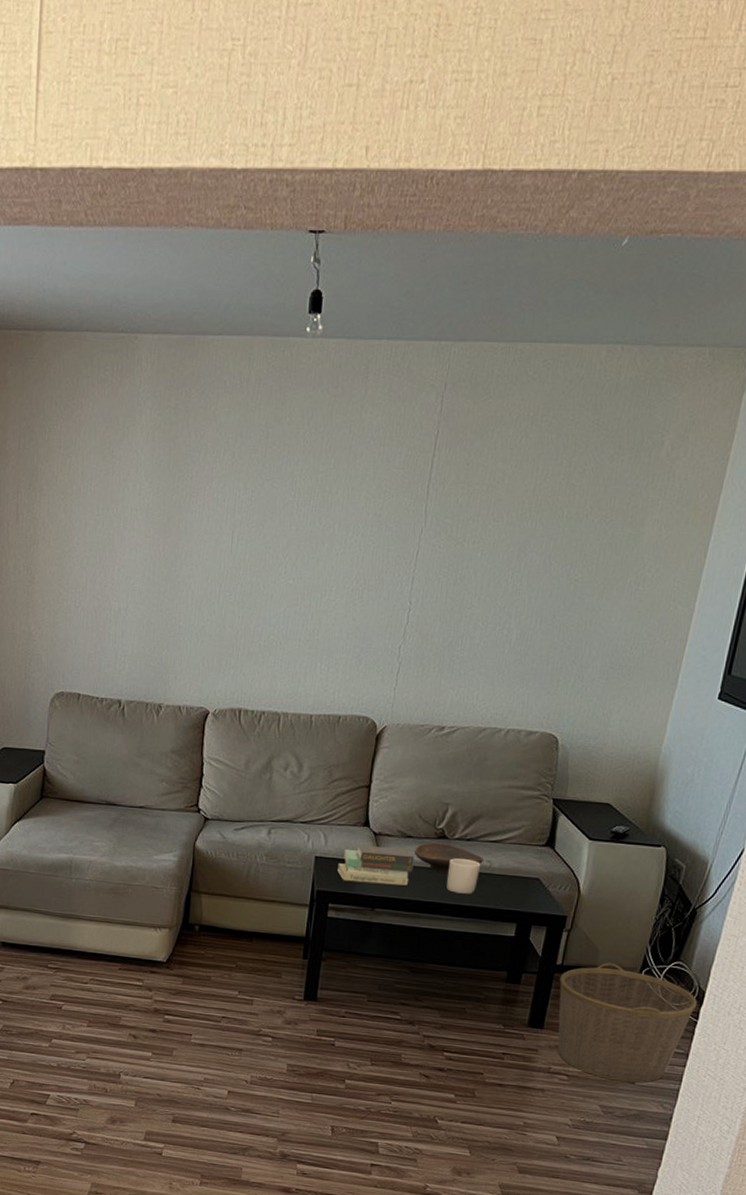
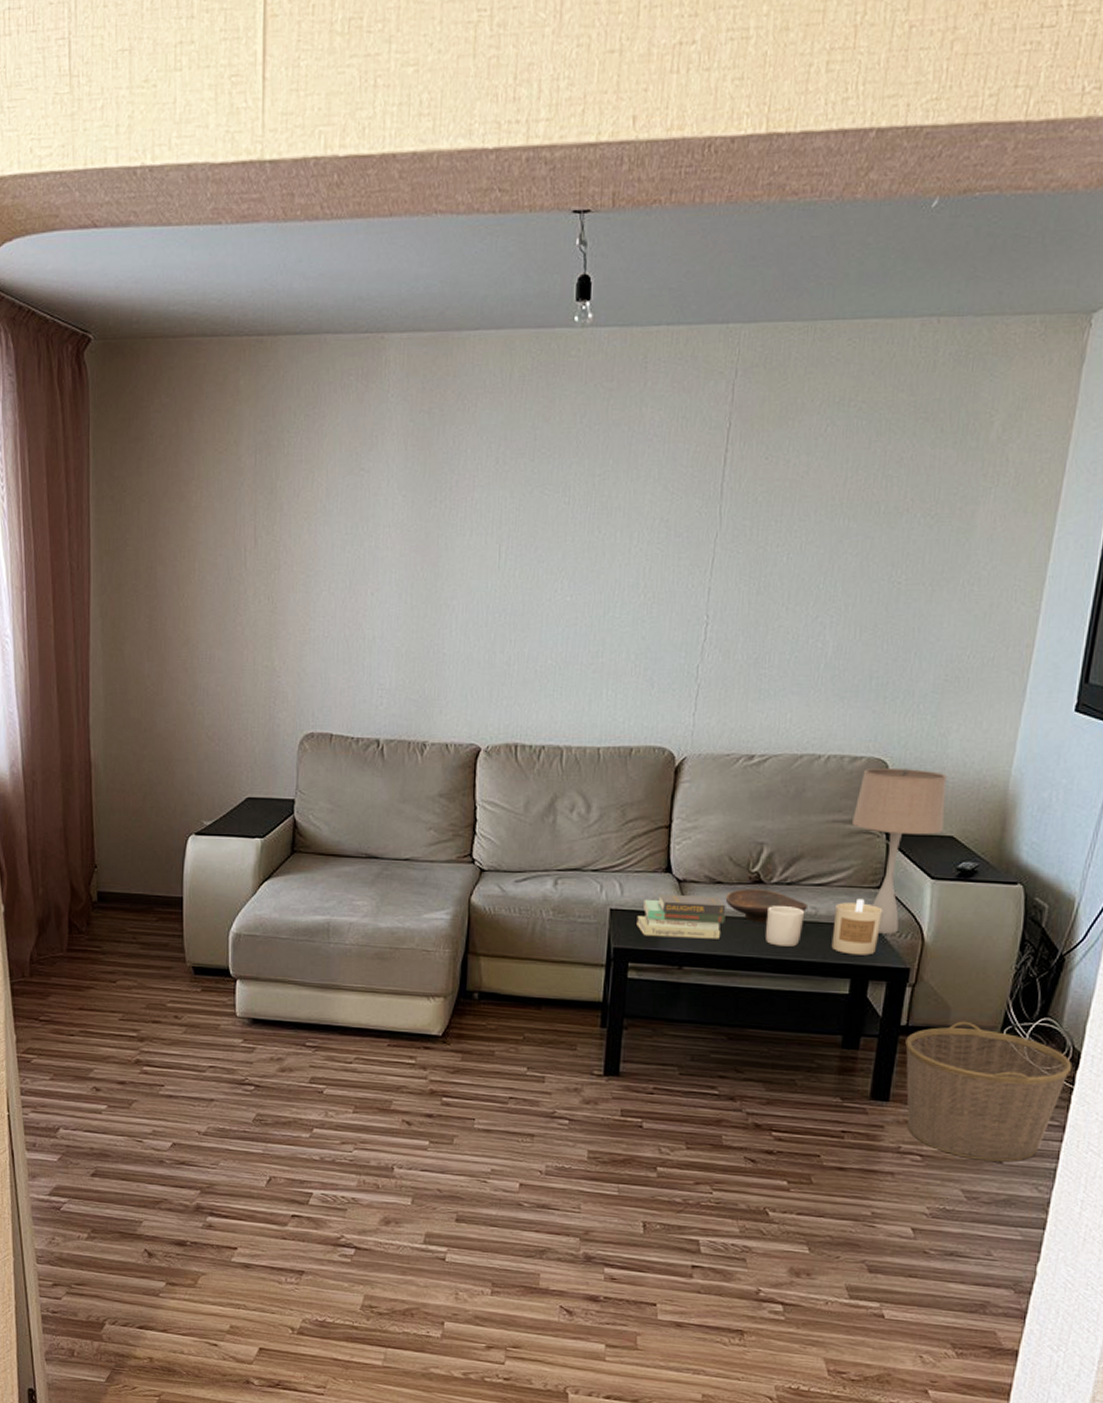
candle: none [502,854,547,904] -> present [831,898,883,956]
table lamp: none [524,741,607,886] -> present [851,767,947,934]

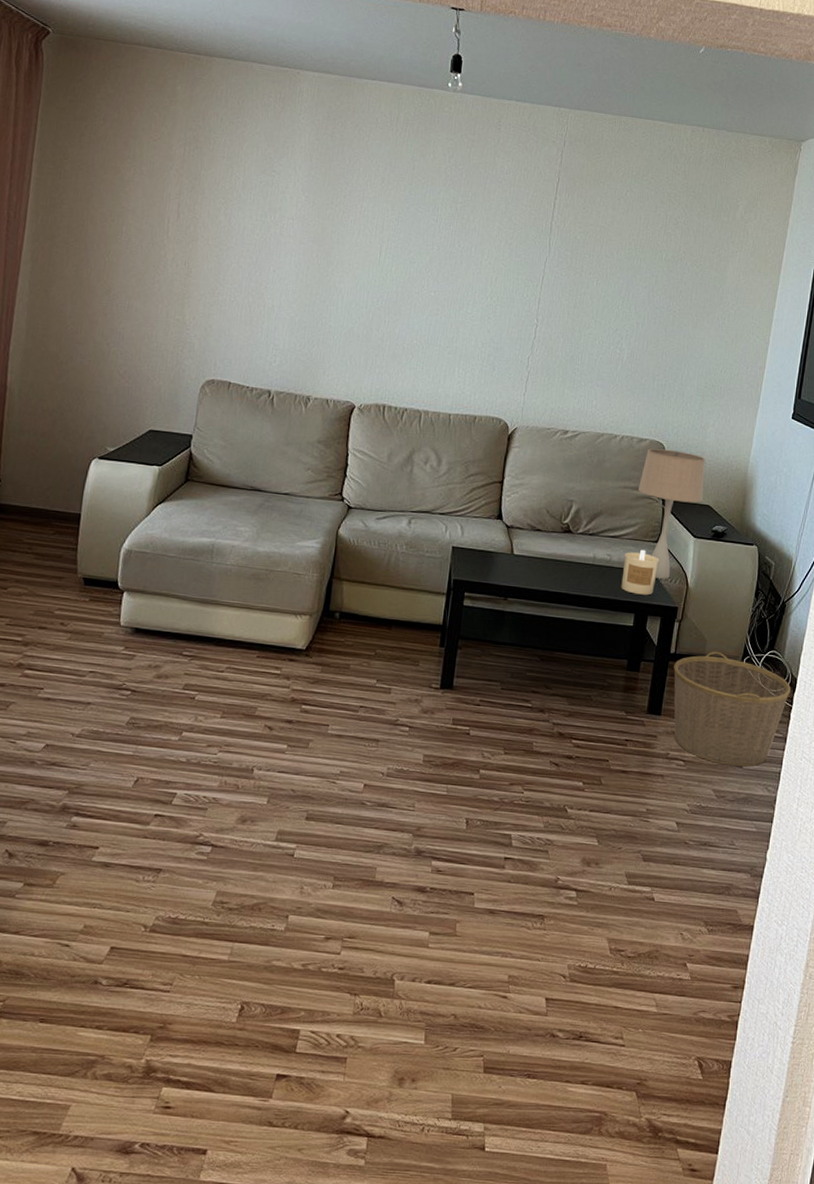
books: present [637,893,726,939] -> none [473,536,543,577]
decorative bowl: present [725,889,809,923] -> none [542,536,605,566]
mug: present [764,906,805,947] -> none [571,551,602,586]

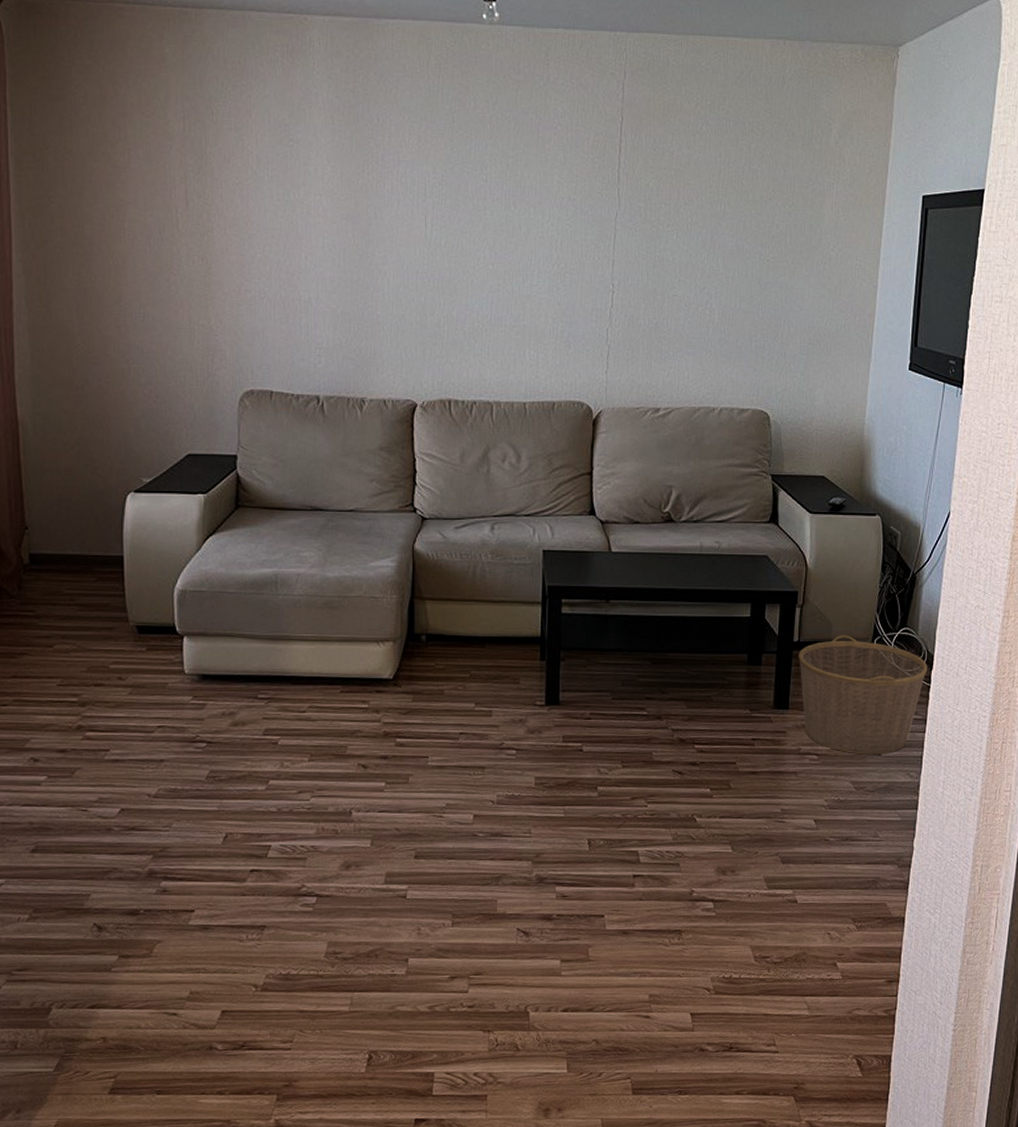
candle: present [621,549,659,596] -> none [733,532,773,582]
table lamp: present [637,448,706,579] -> none [743,418,816,562]

